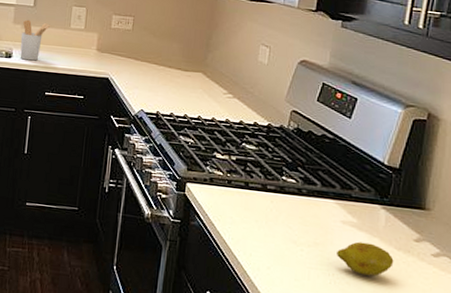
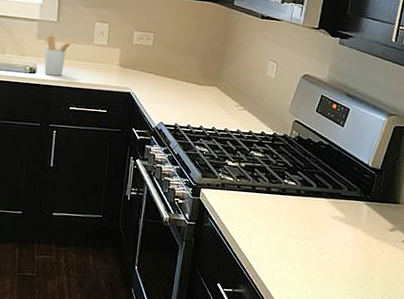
fruit: present [337,241,394,277] -> none [327,233,372,262]

